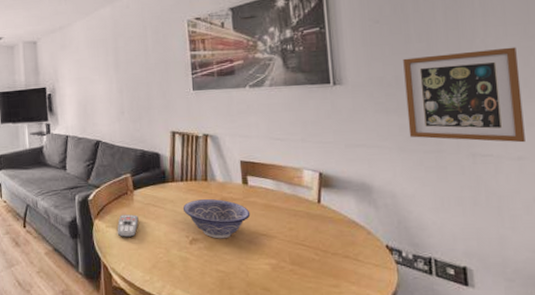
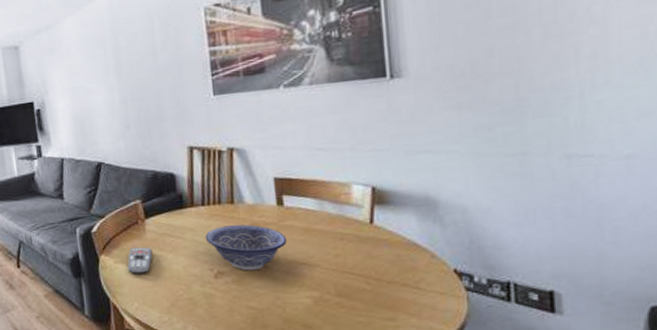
picture frame: present [403,47,525,143] -> none [481,15,637,139]

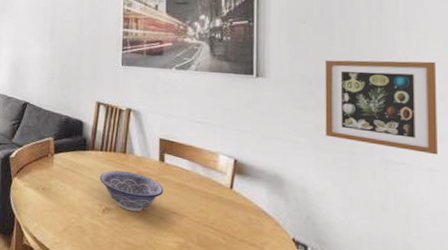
remote control: present [127,247,153,275] -> none [33,176,56,200]
picture frame: none [481,15,637,139] -> present [325,60,438,155]

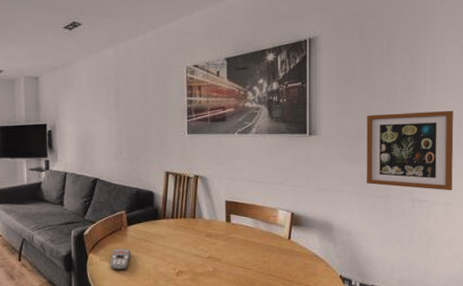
remote control: none [33,176,56,200] -> present [110,249,131,271]
decorative bowl: present [99,170,164,212] -> none [171,235,231,271]

